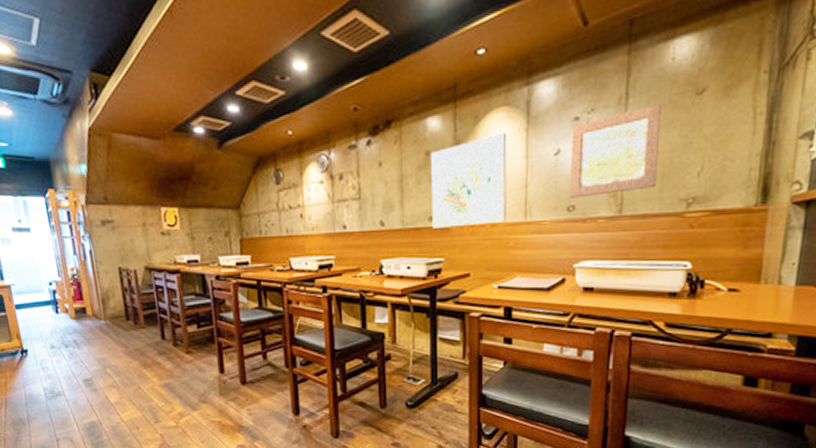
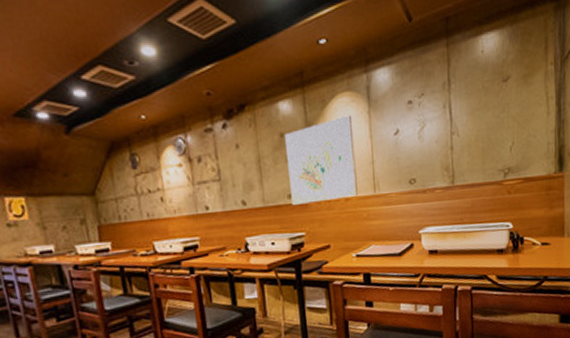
wall art: present [569,104,662,198] -> none [406,89,479,172]

